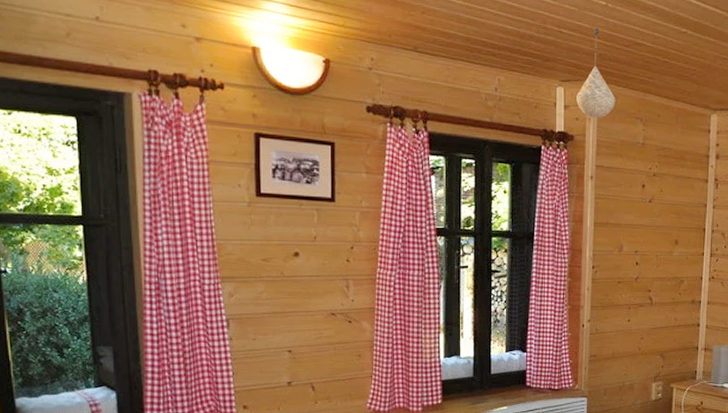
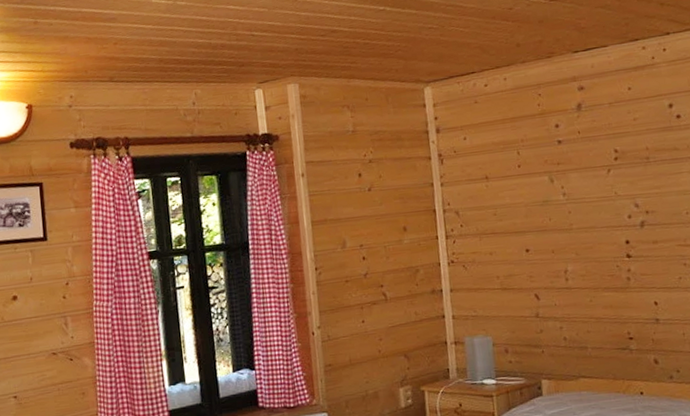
pendant light: present [577,27,616,119] -> none [276,23,319,115]

